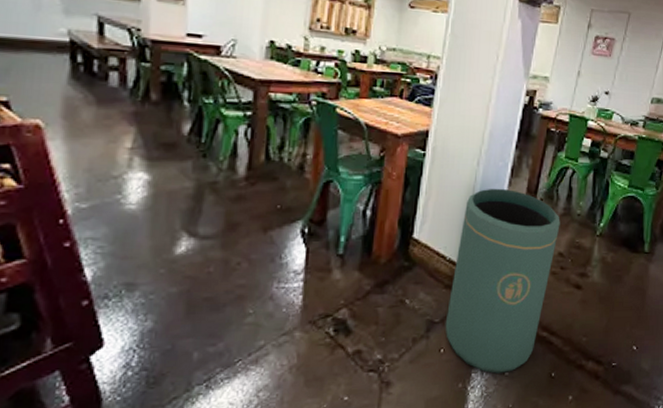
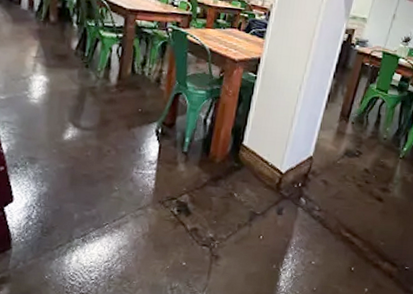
trash can: present [445,189,560,374] -> none [264,110,368,262]

